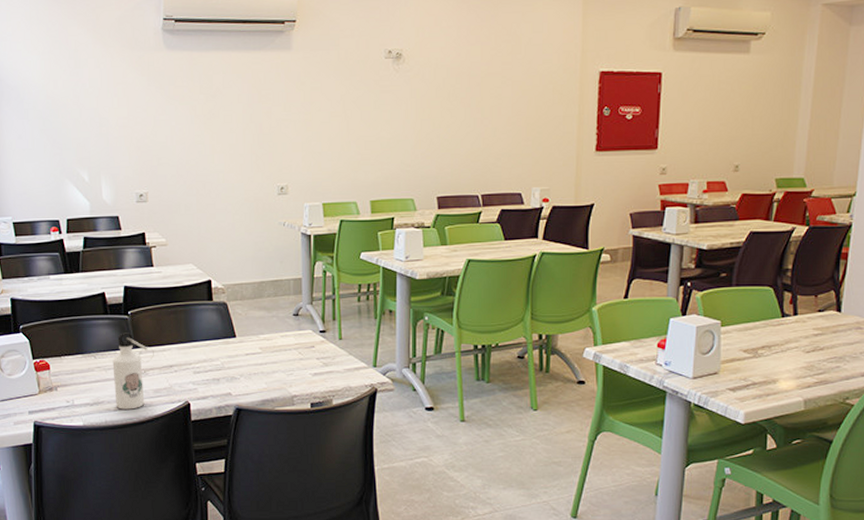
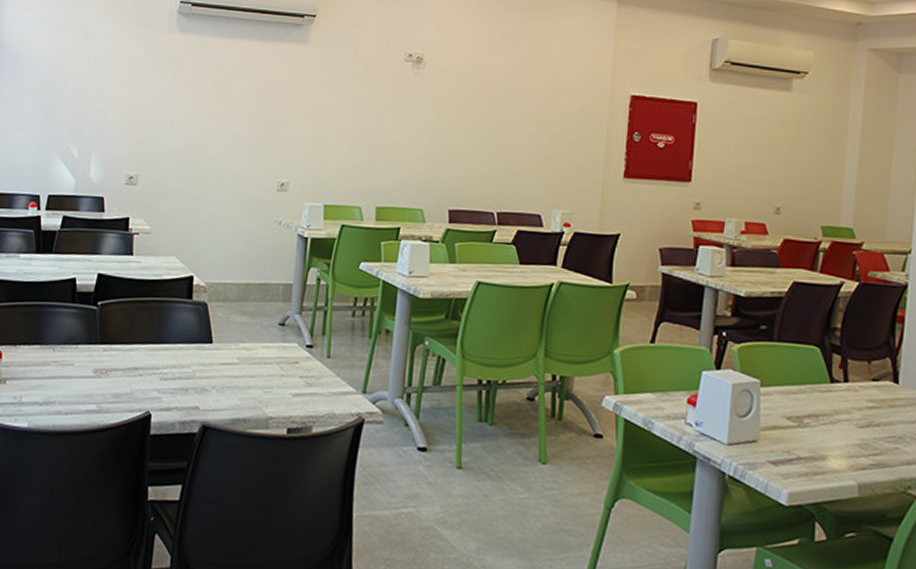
water bottle: present [112,333,154,410] -> none [68,325,120,415]

